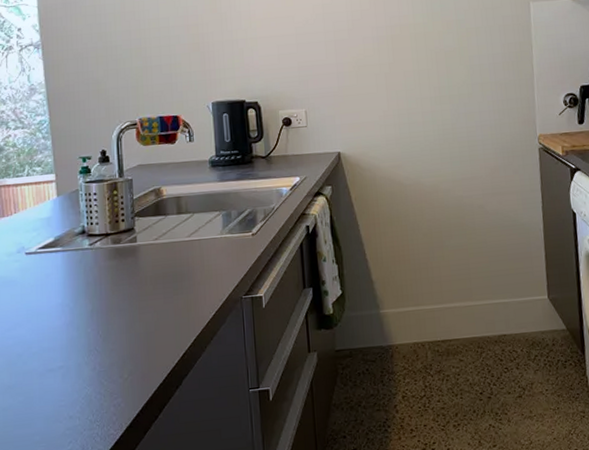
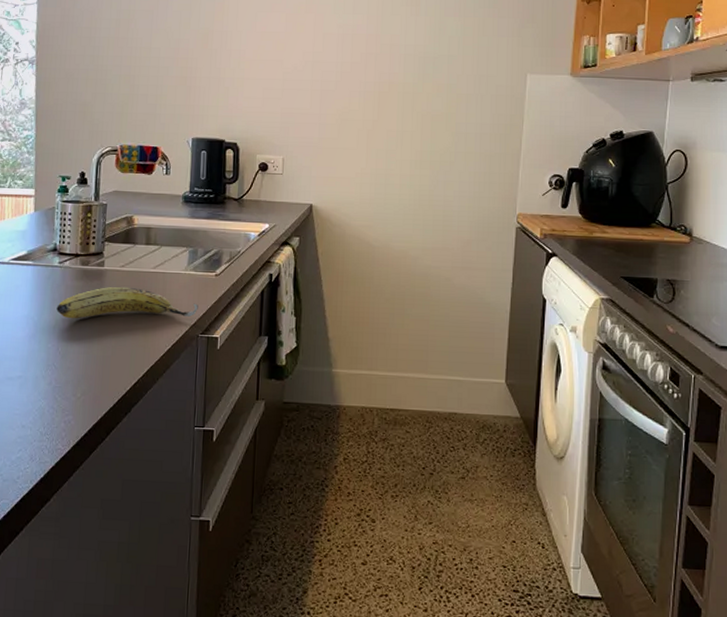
fruit: none [92,259,239,300] -> present [56,286,198,319]

